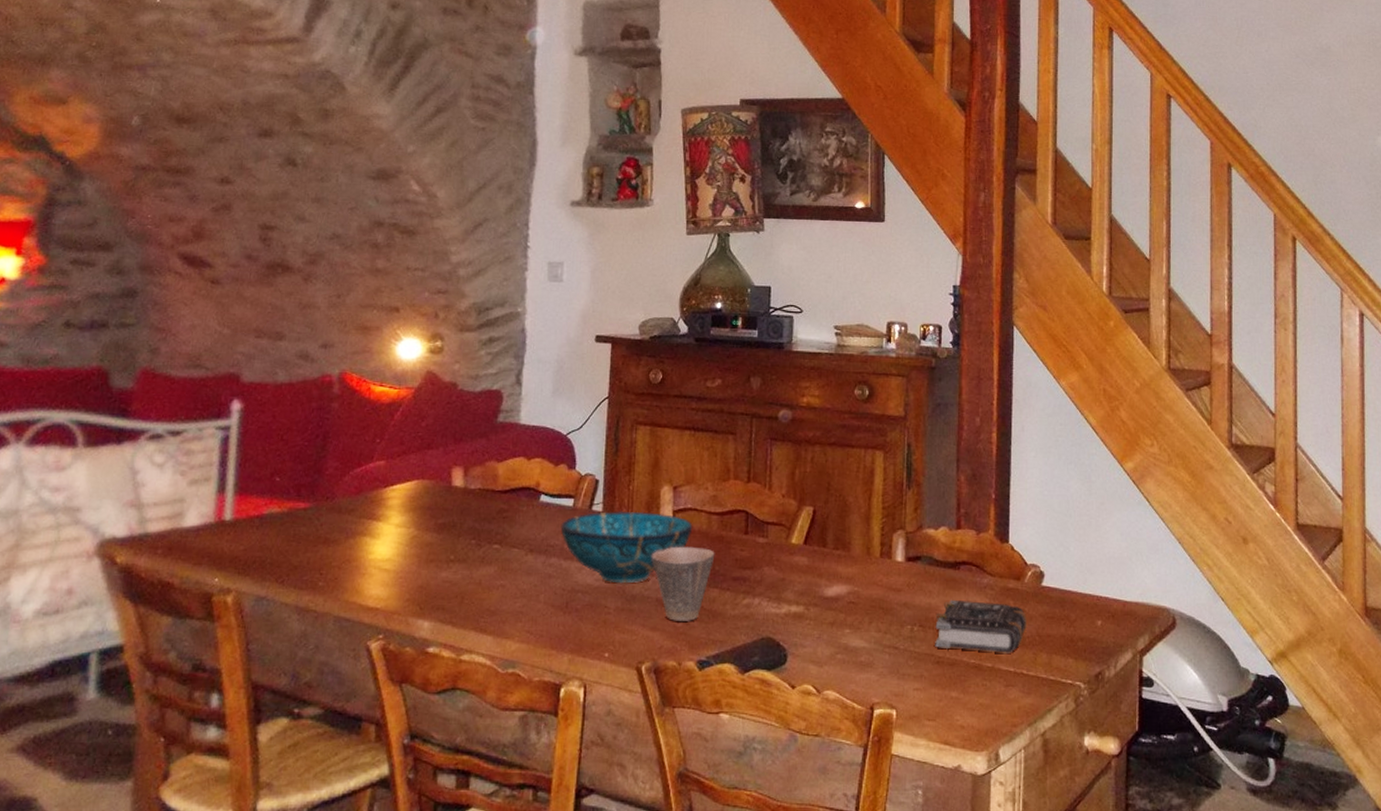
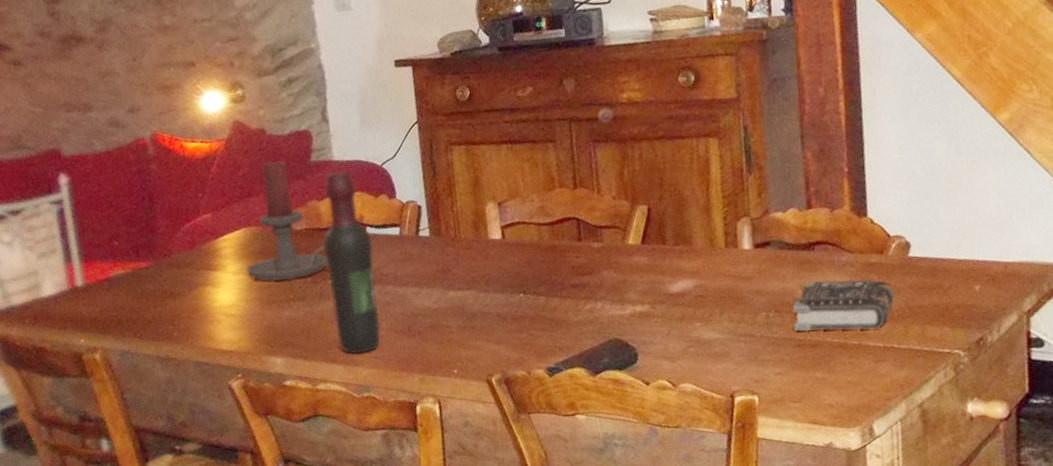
candle holder: none [410,415,496,540] -> present [246,160,329,282]
wine bottle: none [491,434,545,626] -> present [323,170,381,355]
decorative bowl: present [560,510,693,584] -> none [390,230,524,304]
cup: present [651,546,715,621] -> none [485,259,550,333]

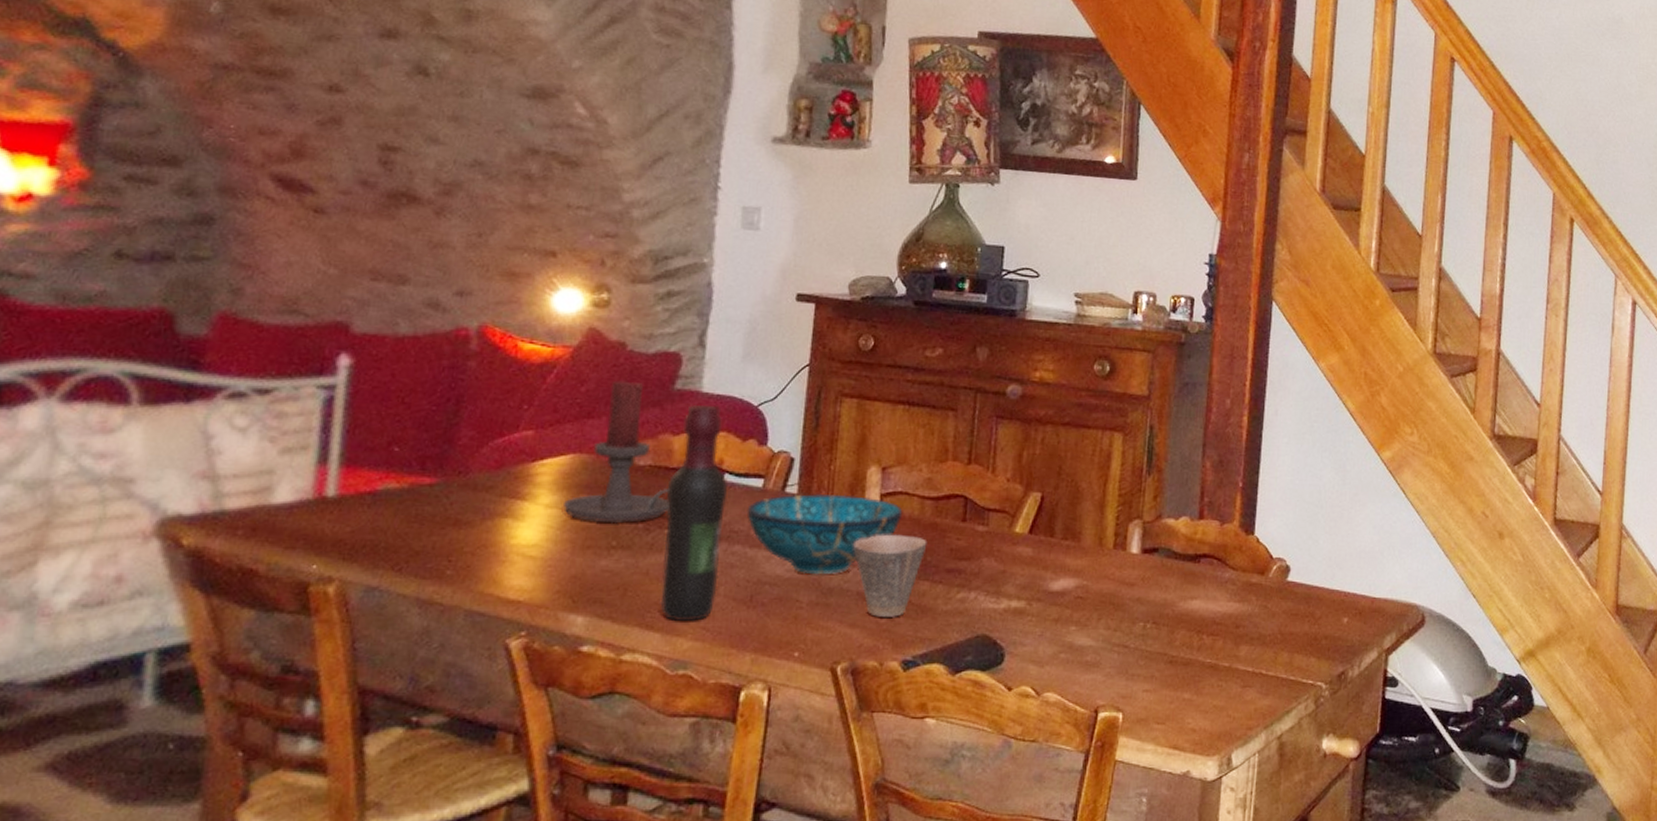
decorative bowl: none [390,230,524,304] -> present [746,493,903,575]
cup: none [485,259,550,333] -> present [853,534,927,617]
book: present [791,279,894,332] -> none [1168,594,1269,652]

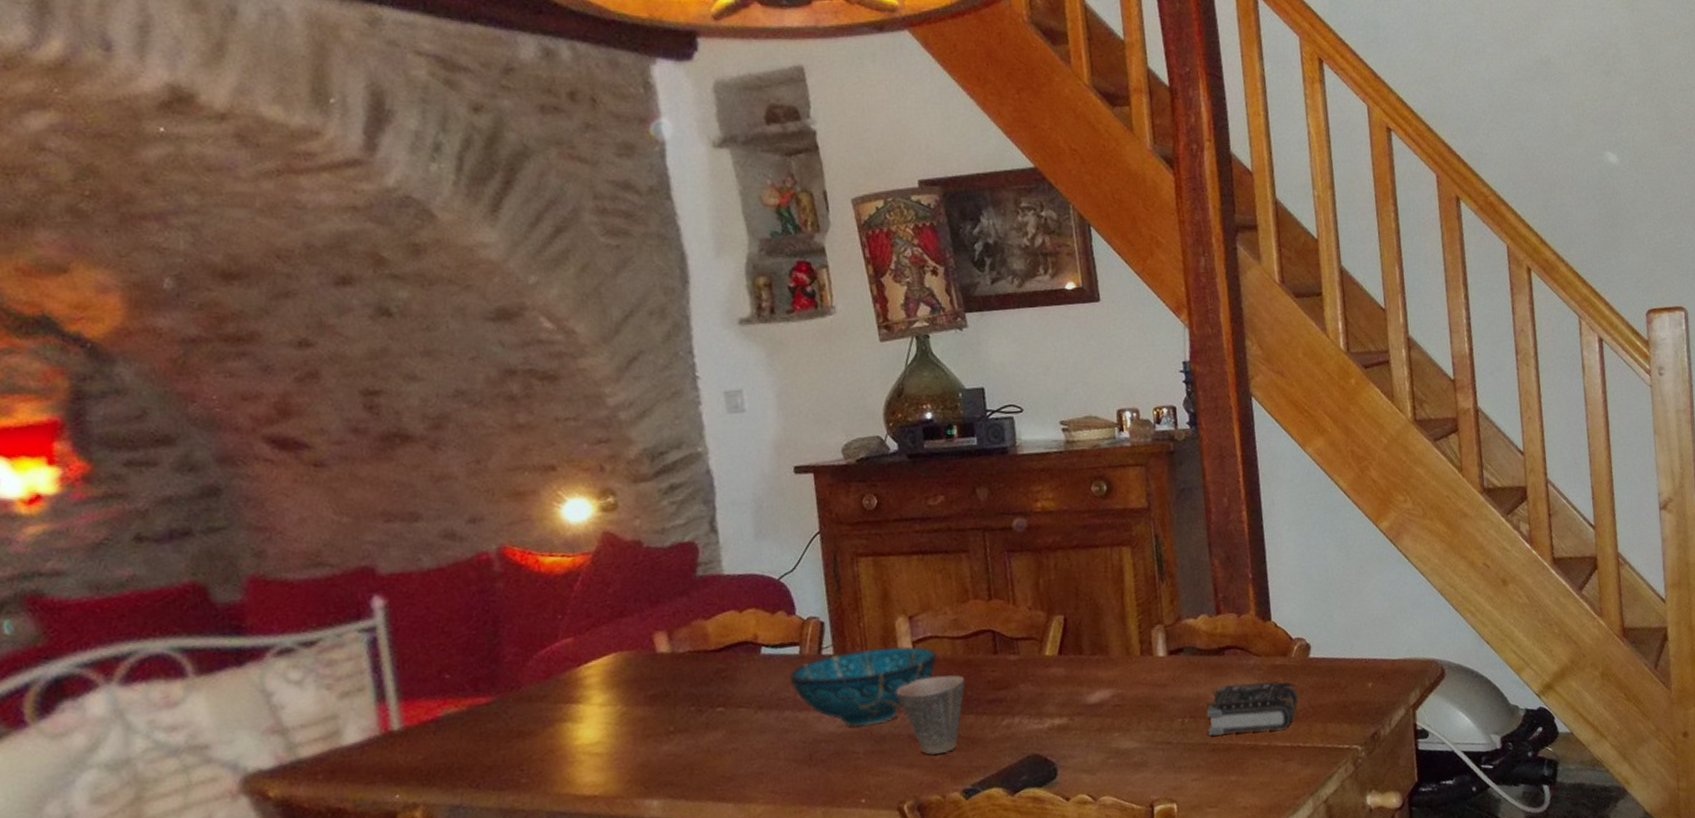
candle holder: present [563,379,670,524] -> none [616,575,717,713]
wine bottle: present [660,404,729,622] -> none [710,585,778,790]
book: none [1168,594,1269,652] -> present [1205,681,1298,736]

